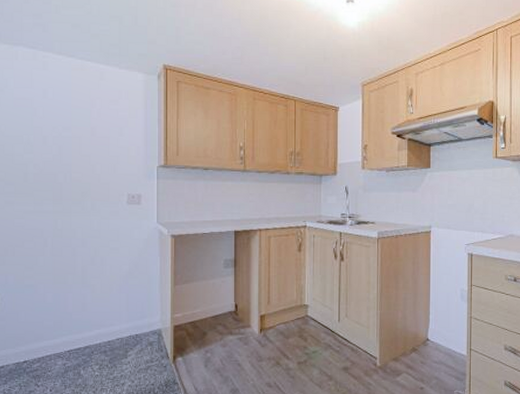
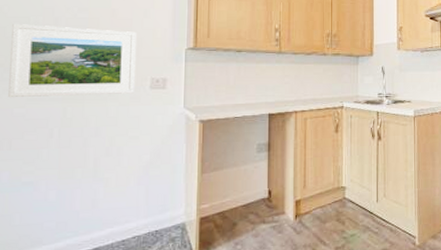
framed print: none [9,142,113,210] -> present [8,24,136,98]

